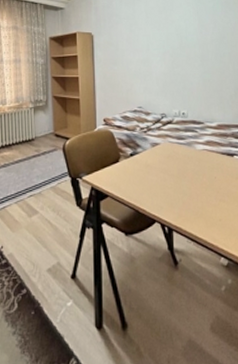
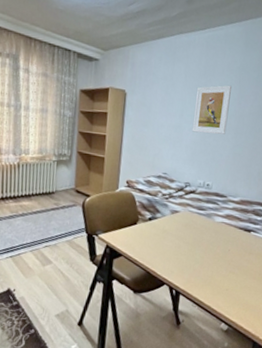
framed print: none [158,17,193,64] -> present [191,85,232,134]

